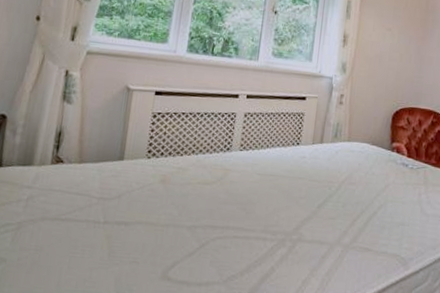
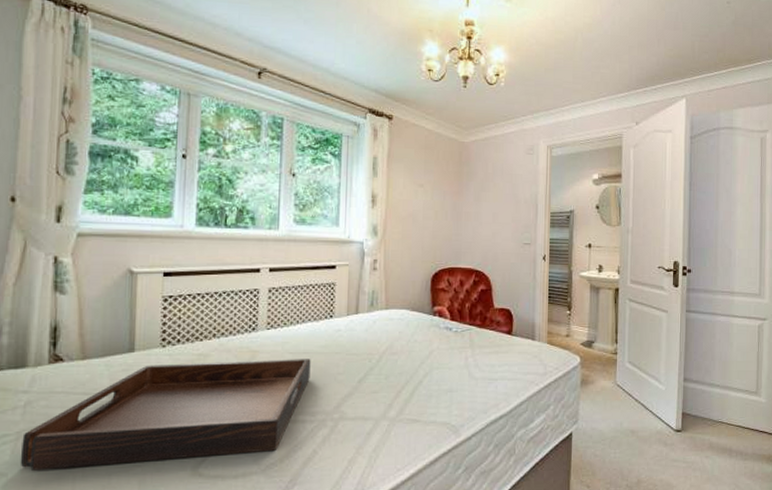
serving tray: none [17,173,277,264] -> present [20,359,311,471]

